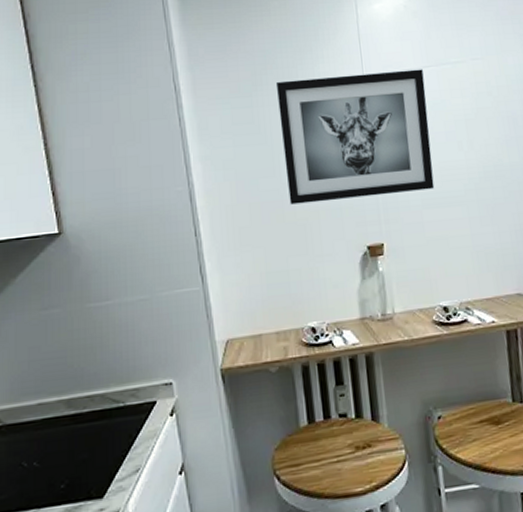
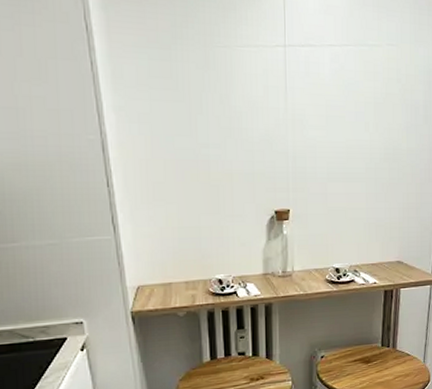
wall art: present [275,69,435,205] -> none [196,37,342,166]

